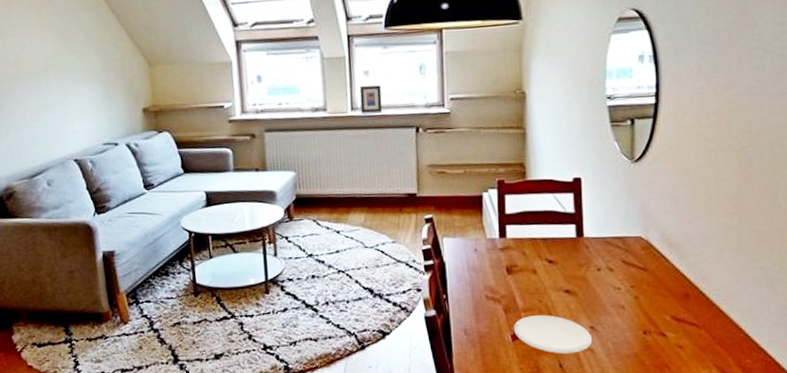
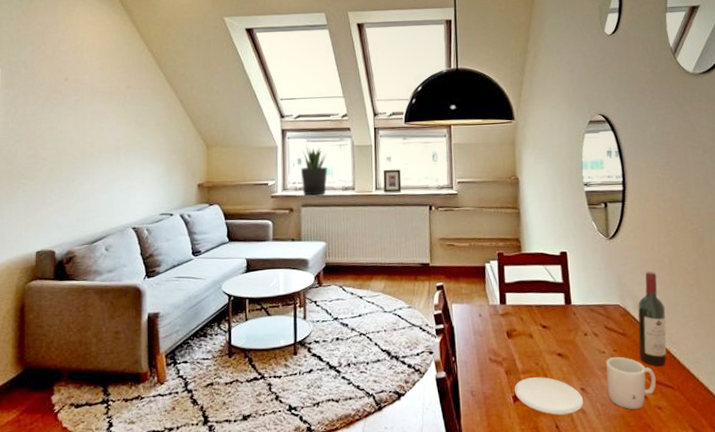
planter: none [260,59,294,119] -> present [300,145,328,196]
mug: none [620,293,678,348] -> present [606,356,656,409]
wine bottle: none [660,198,697,304] -> present [638,271,667,367]

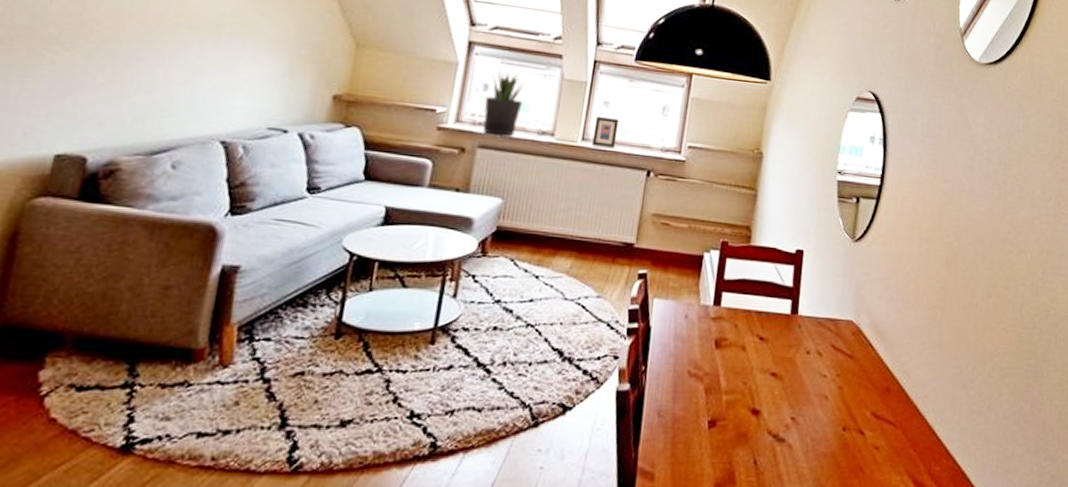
plate: present [514,377,584,416] -> none [711,399,792,449]
mug: present [606,356,656,409] -> none [821,382,878,447]
wine bottle: present [638,271,667,367] -> none [864,285,903,399]

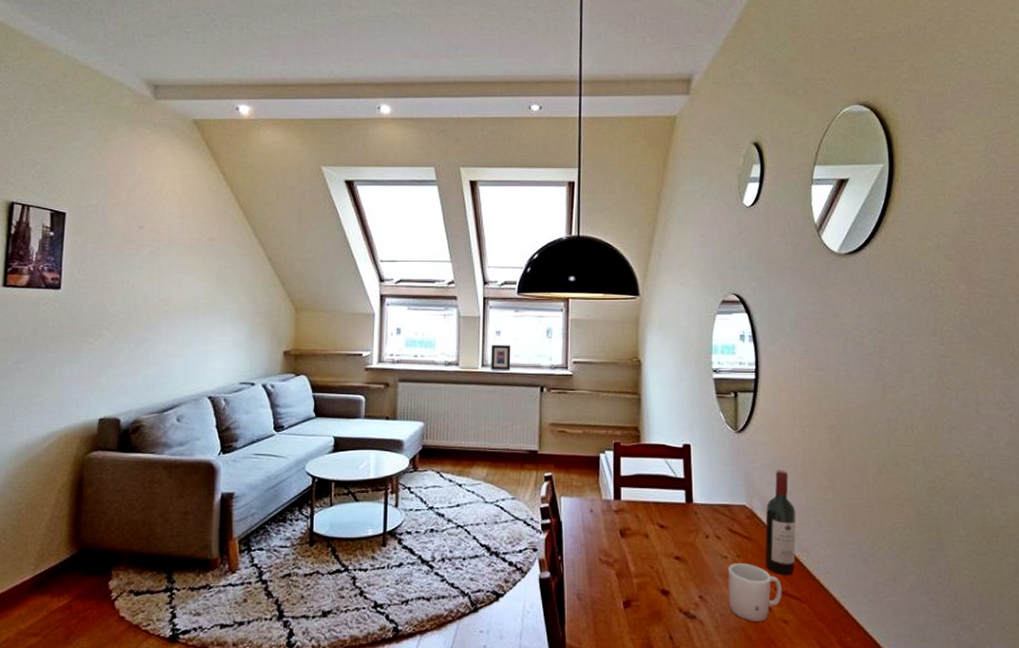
planter: present [482,68,524,136] -> none [399,314,430,370]
mug: none [821,382,878,447] -> present [727,562,782,622]
wine bottle: none [864,285,903,399] -> present [764,470,797,576]

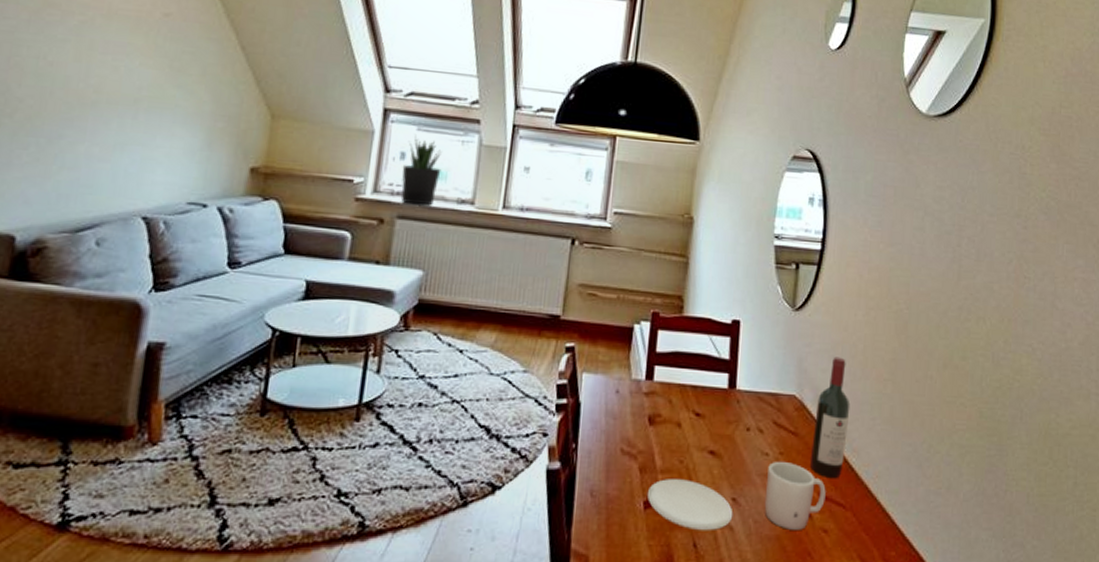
planter: none [399,314,430,370] -> present [400,135,442,206]
picture frame: present [491,345,511,370] -> none [513,183,541,216]
plate: none [625,582,702,625] -> present [646,479,734,531]

